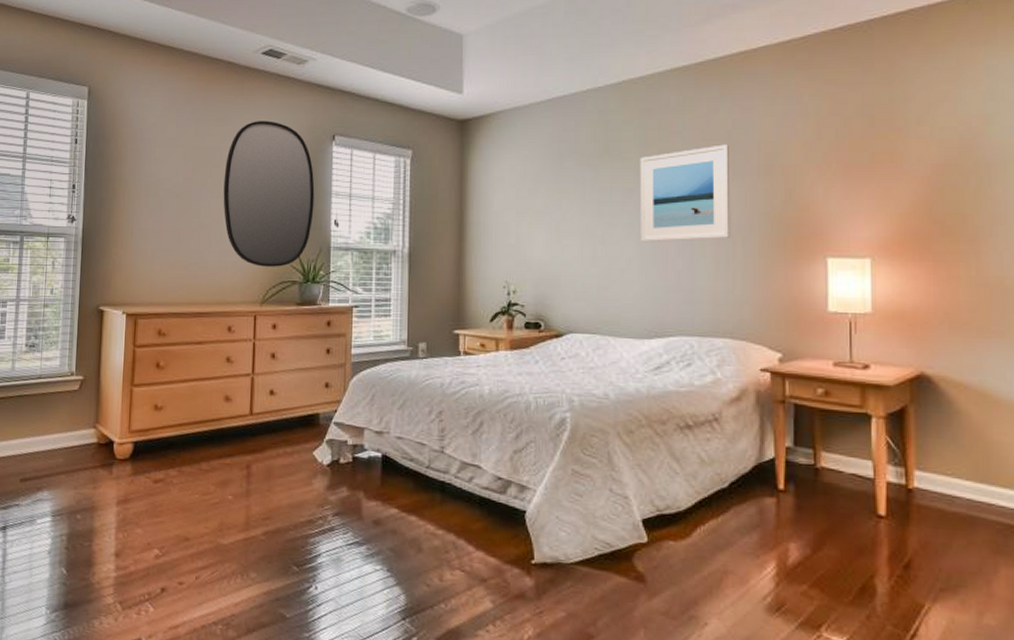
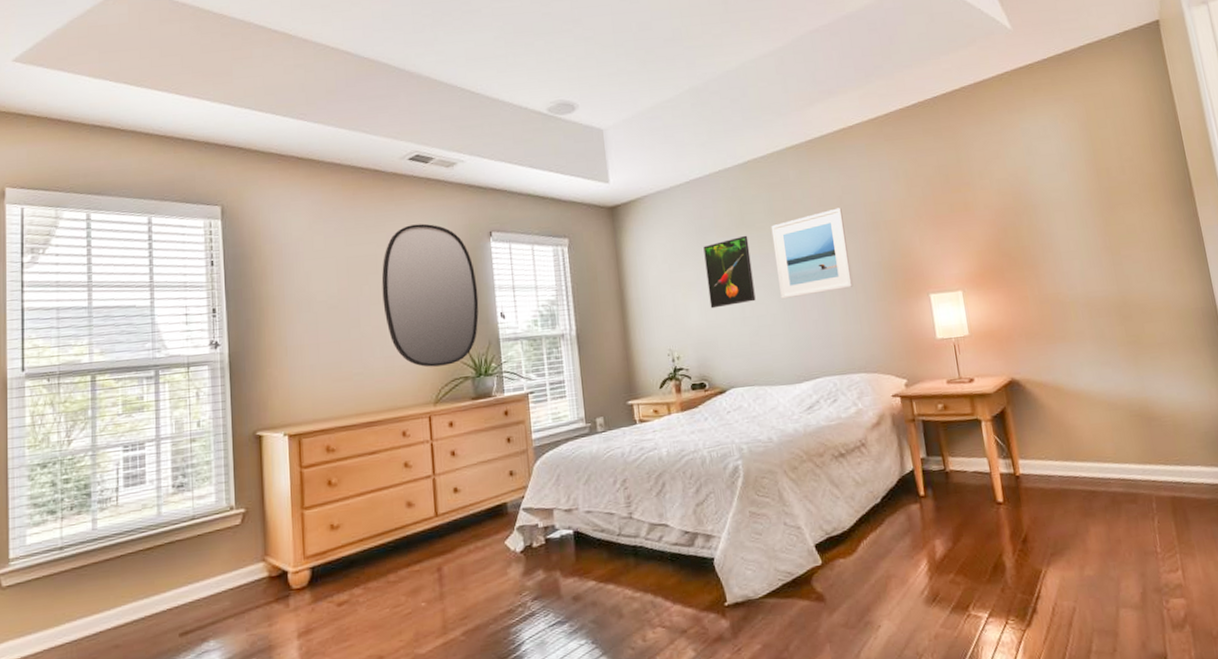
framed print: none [557,165,611,243] -> present [703,235,756,309]

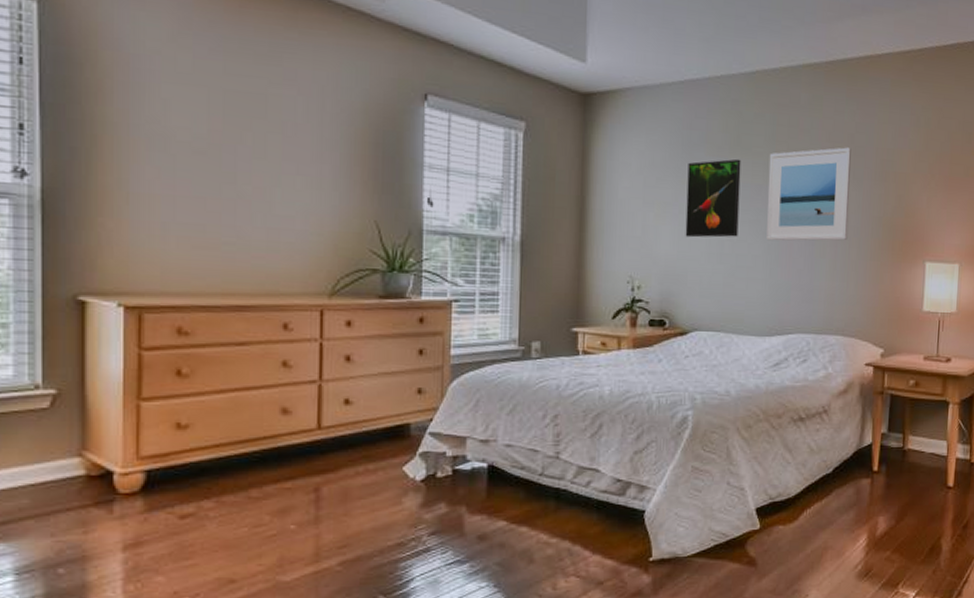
home mirror: present [381,223,479,368] -> none [270,64,401,252]

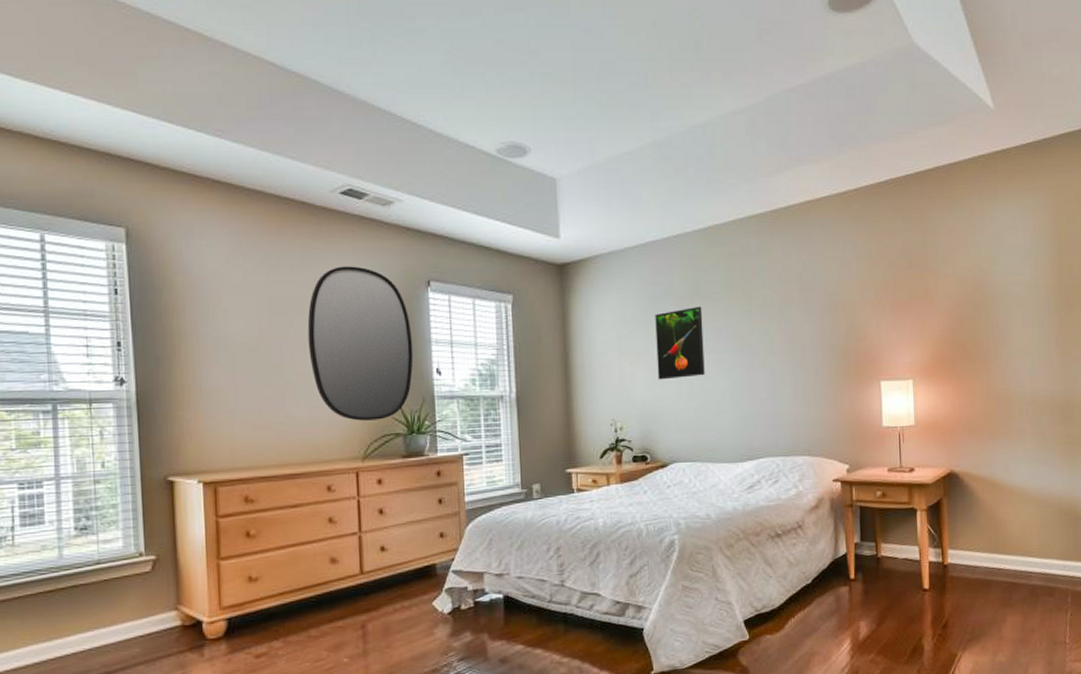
home mirror: none [270,64,401,252] -> present [307,266,414,421]
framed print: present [767,147,851,241] -> none [726,285,805,376]

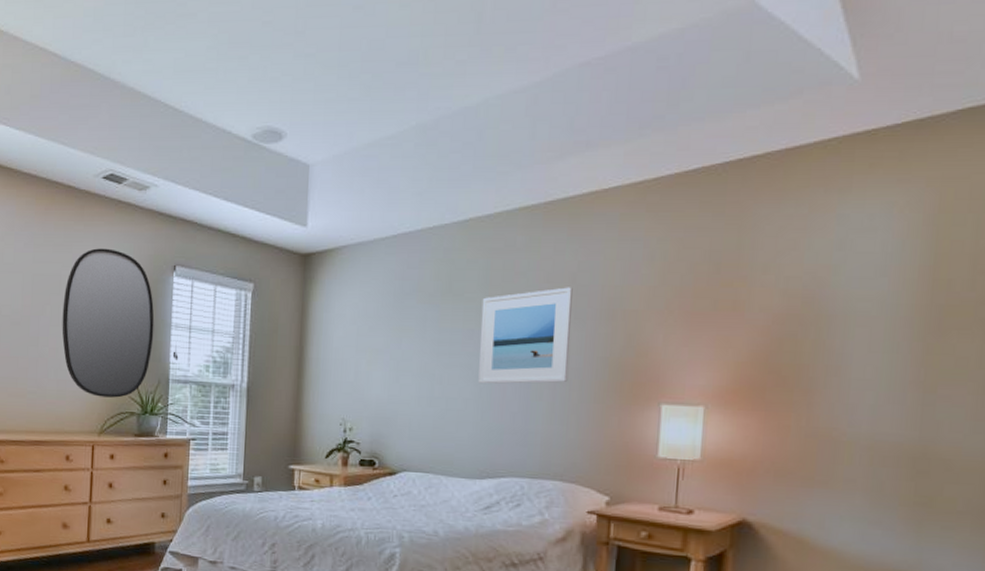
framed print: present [655,306,705,380] -> none [395,305,453,382]
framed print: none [726,285,805,376] -> present [478,287,573,384]

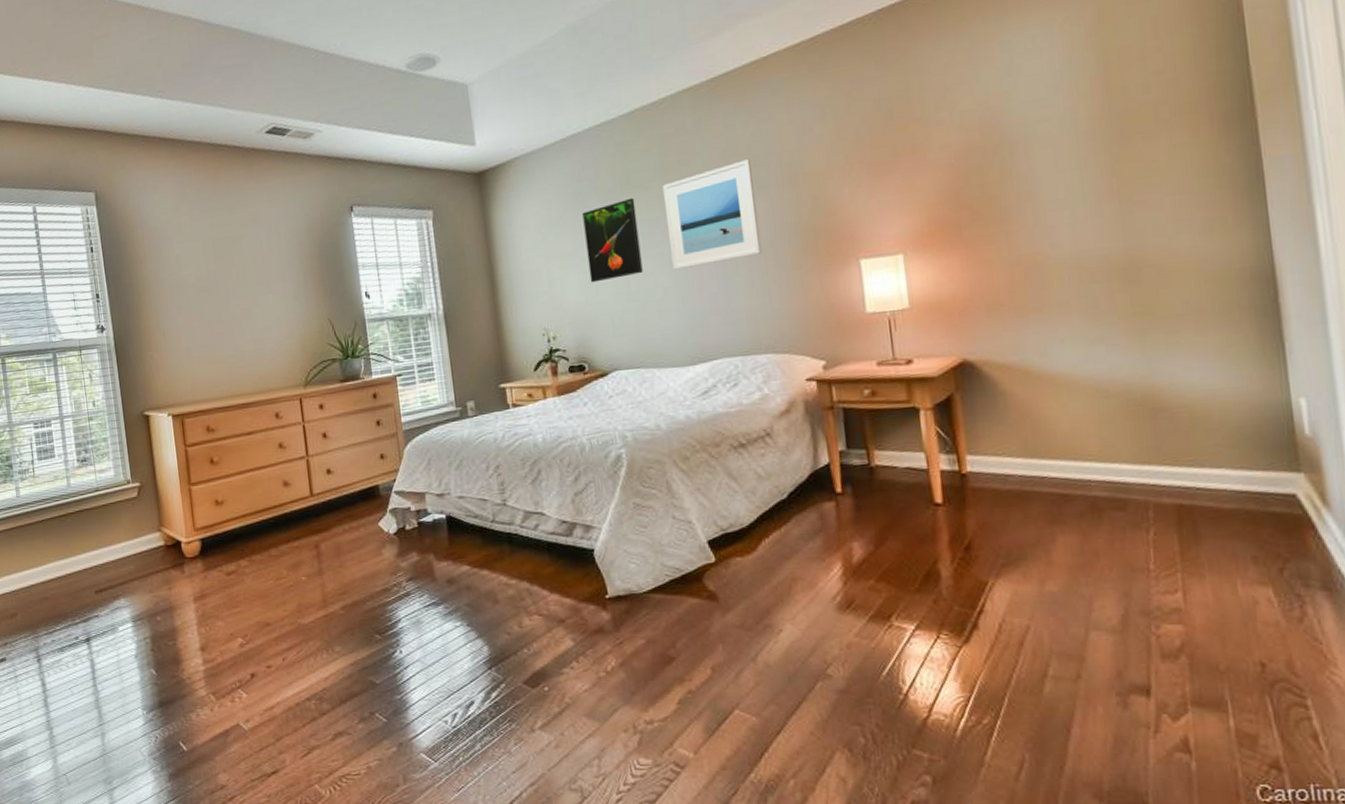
home mirror: present [62,248,155,398] -> none [246,200,344,350]
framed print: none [395,305,453,382] -> present [582,197,643,283]

